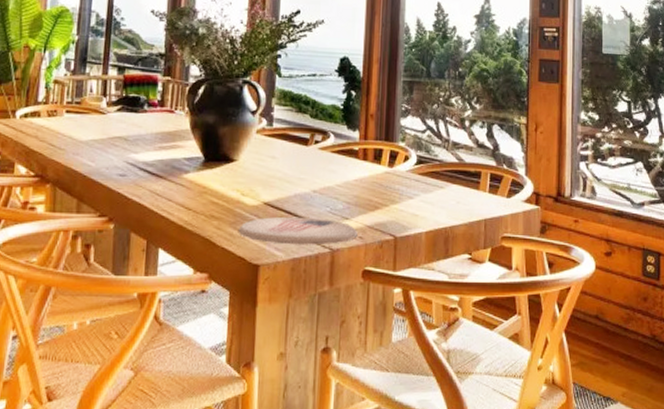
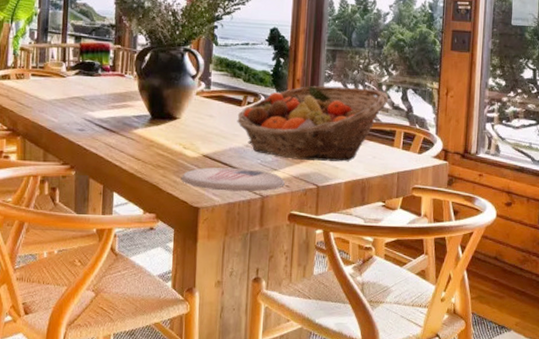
fruit basket: none [303,121,473,208] -> present [237,85,389,162]

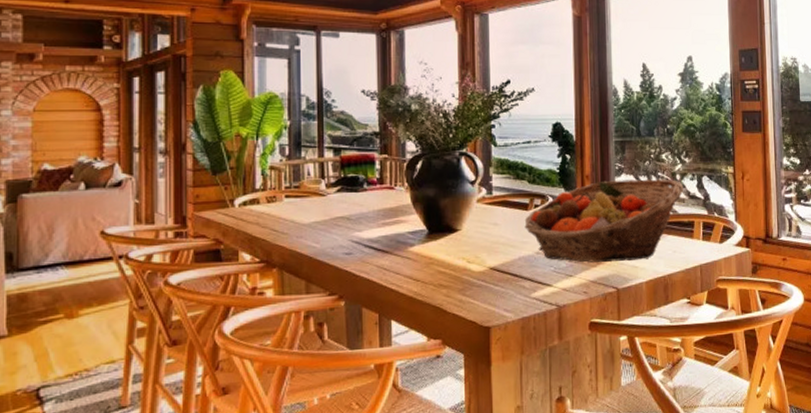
plate: present [181,167,285,192] -> none [467,278,582,306]

